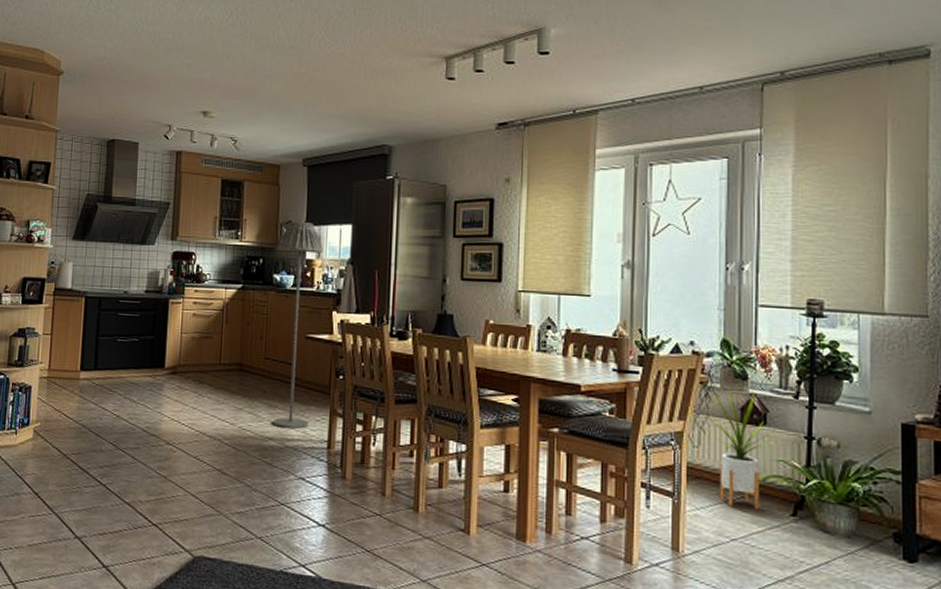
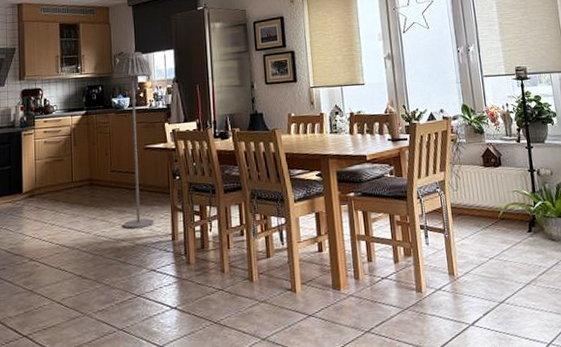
house plant: present [703,385,777,509] -> none [457,137,510,233]

